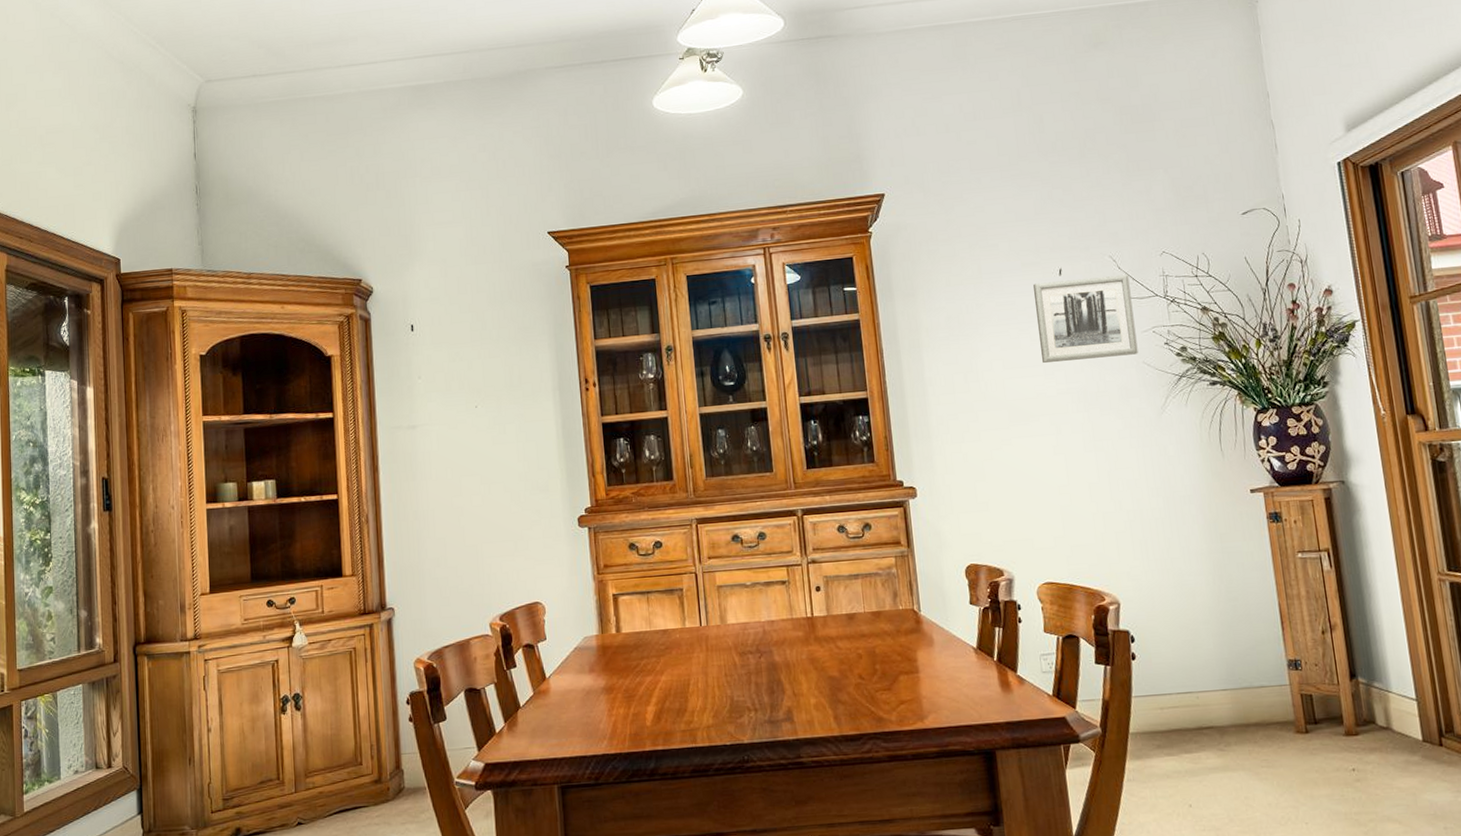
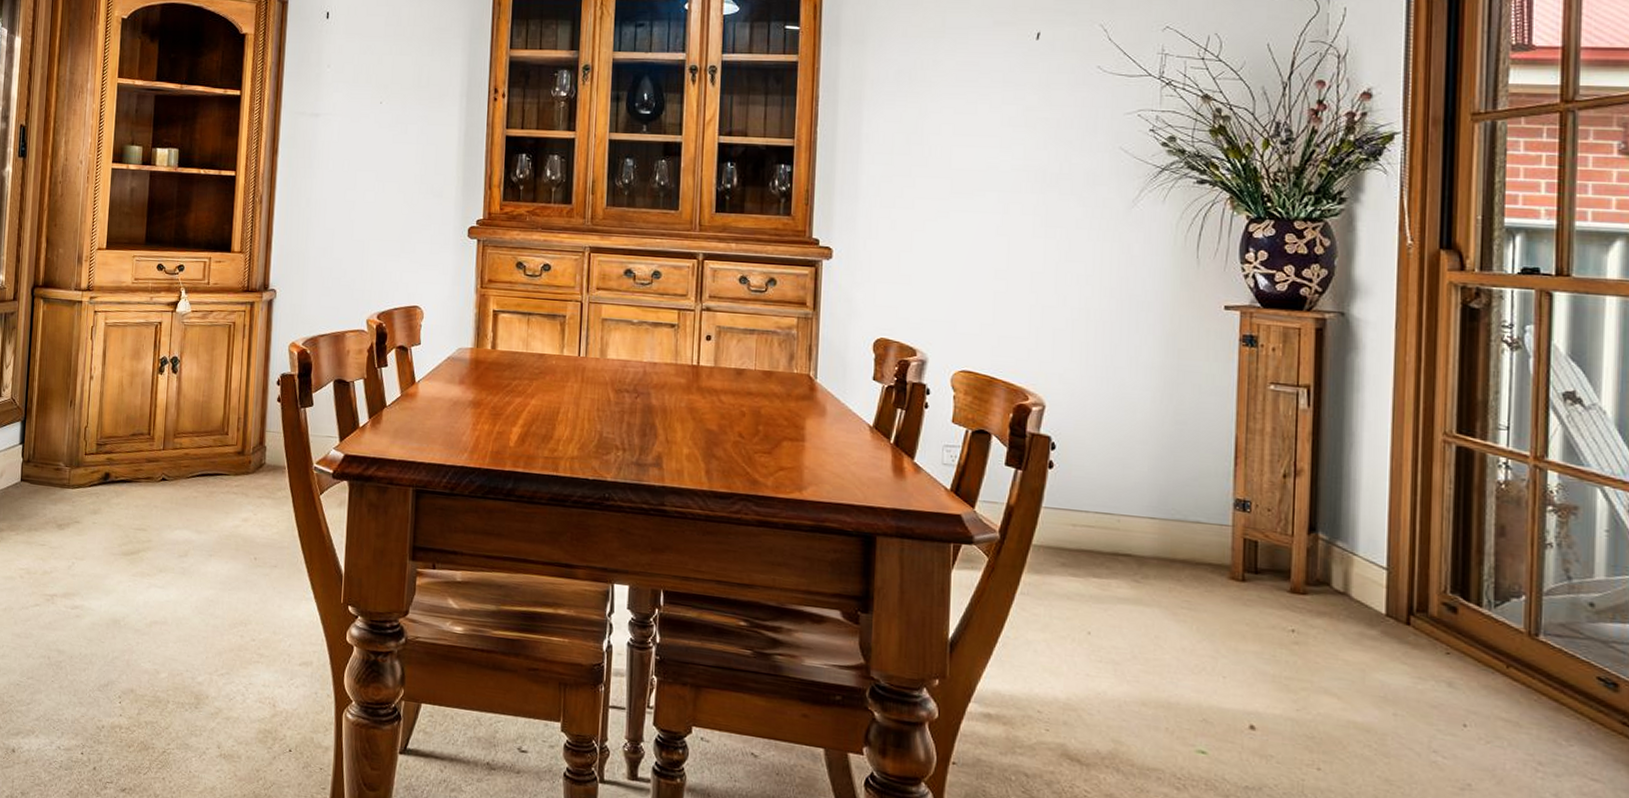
wall art: present [1033,275,1139,363] -> none [1000,45,1120,138]

